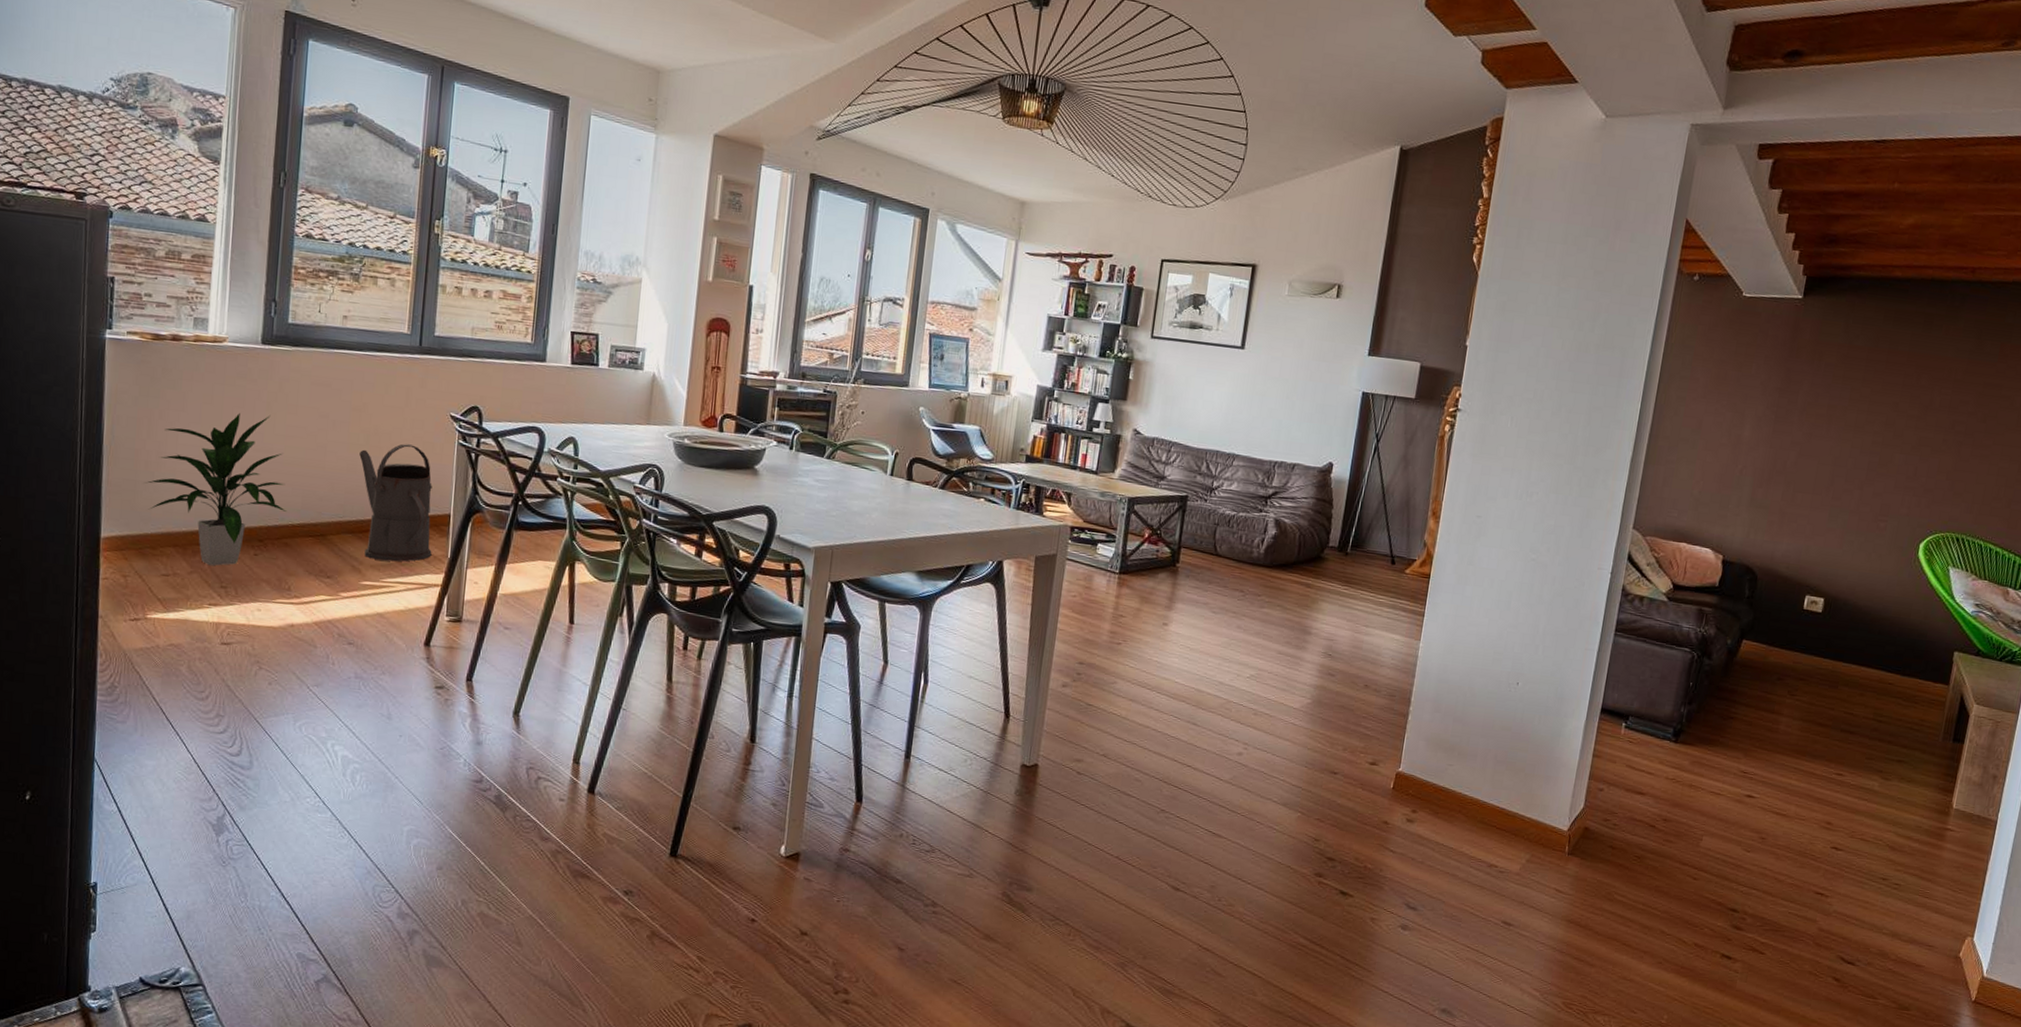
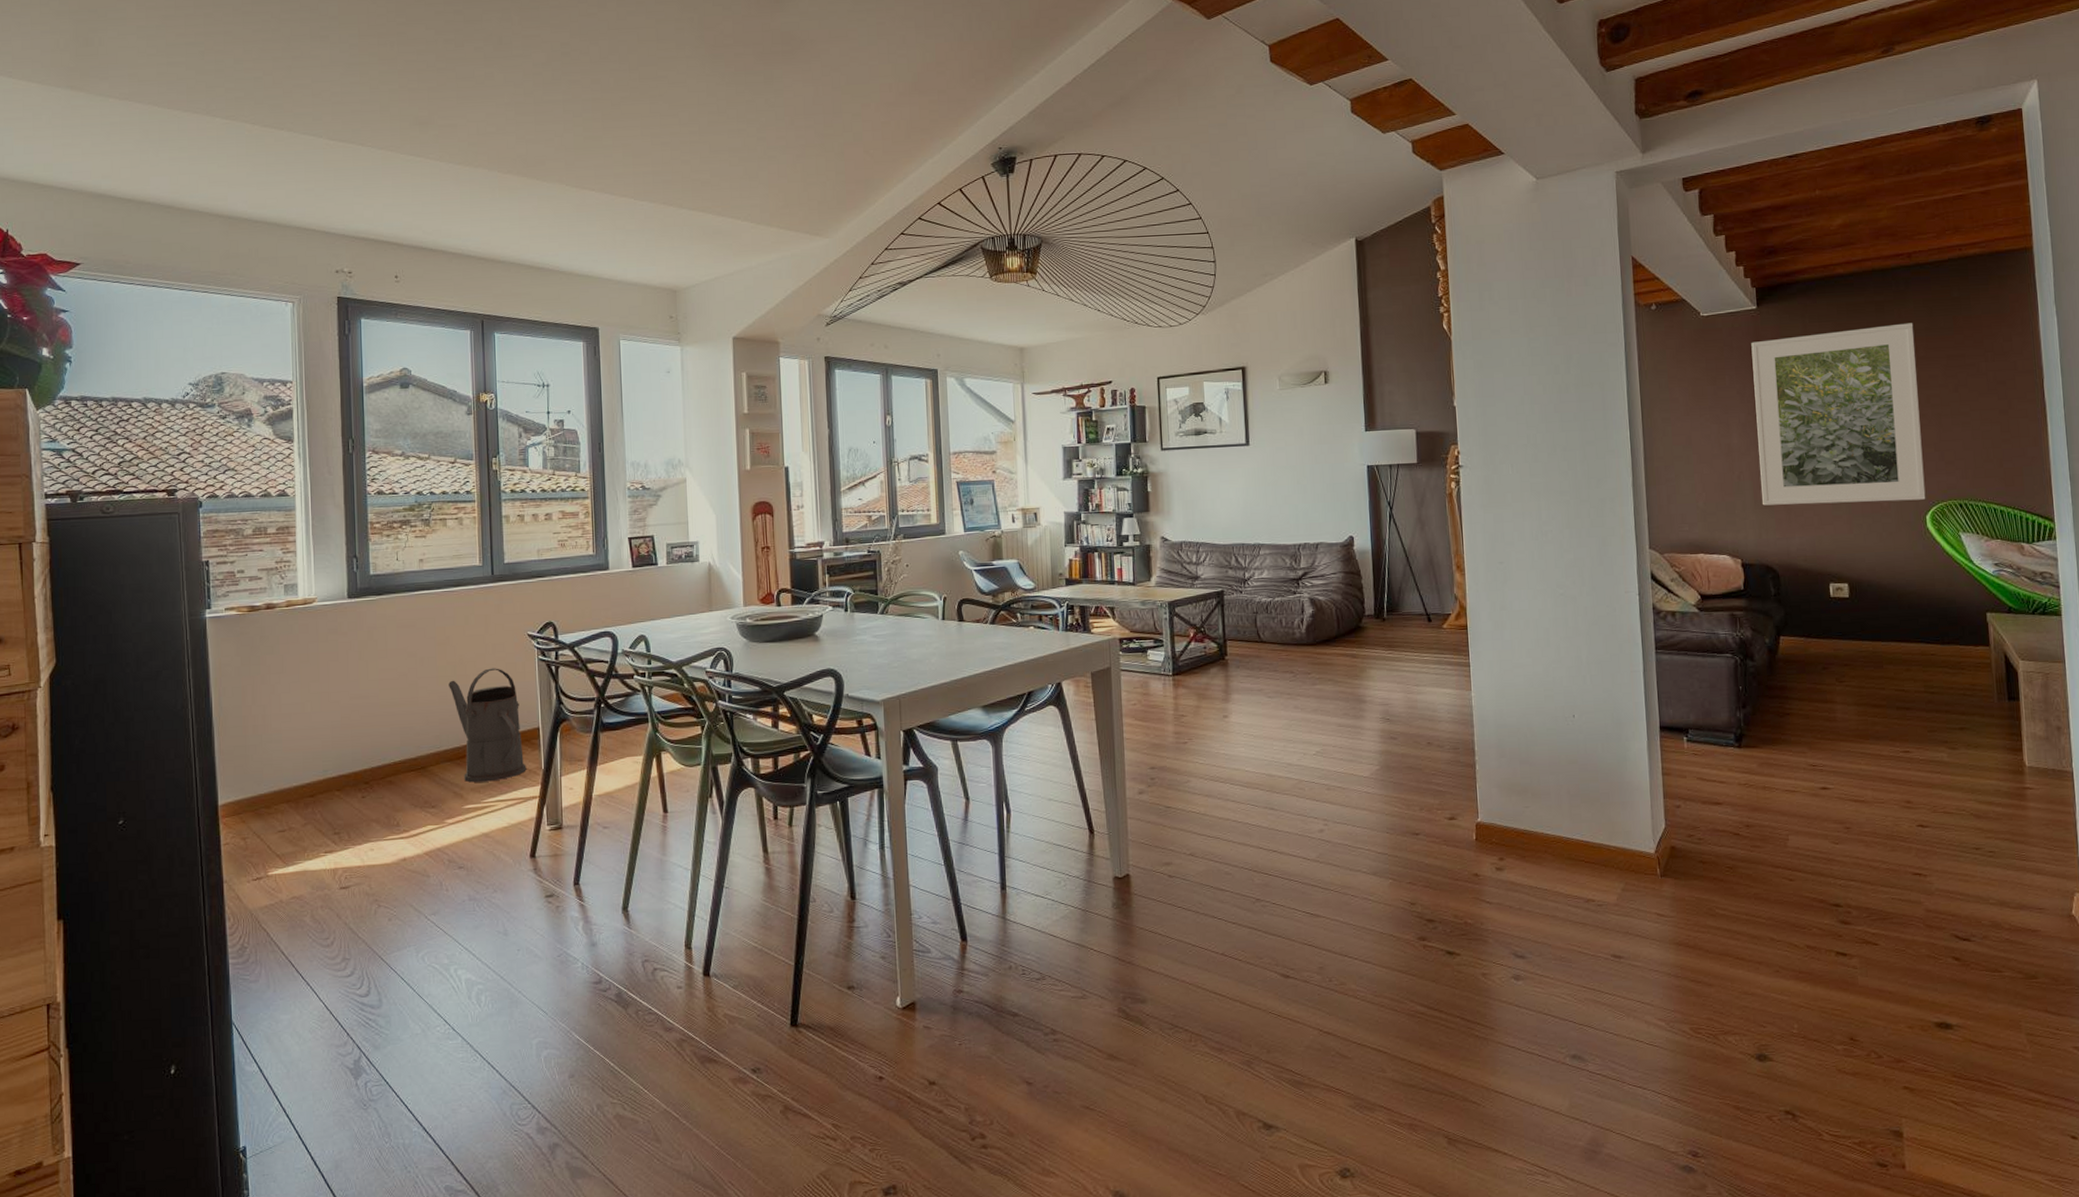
indoor plant: present [145,412,287,566] -> none [254,662,388,815]
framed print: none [1758,333,1959,527] -> present [1751,323,1926,506]

